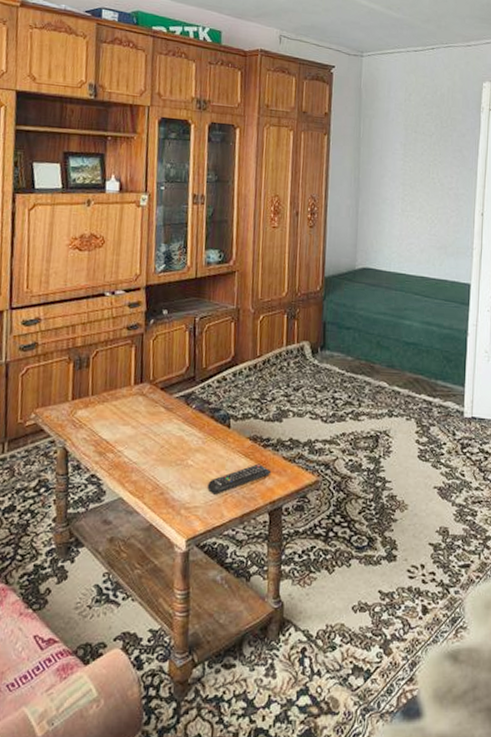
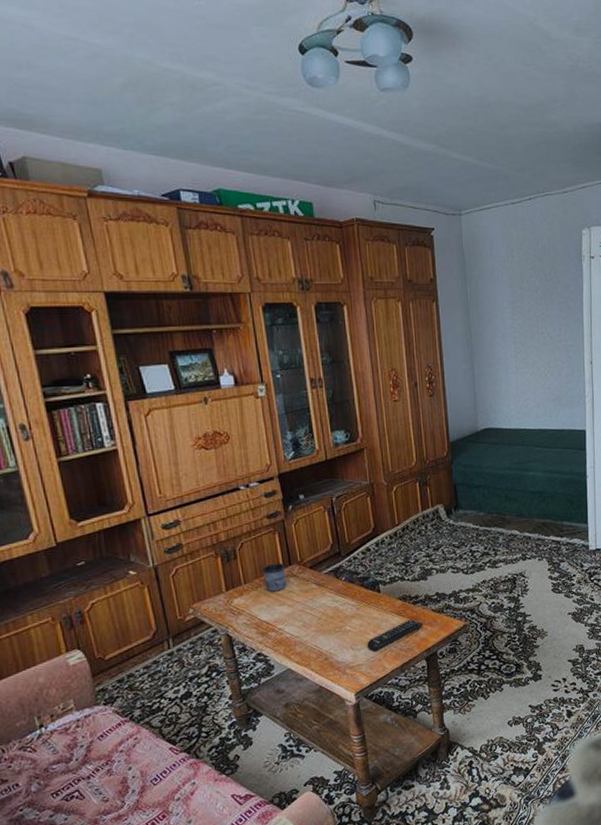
mug: none [112,378,136,409] -> present [262,563,287,592]

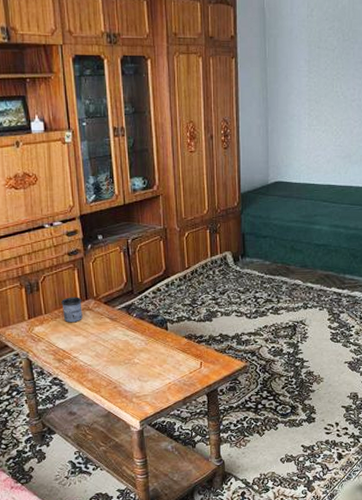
remote control: present [367,619,424,652] -> none [153,356,206,384]

